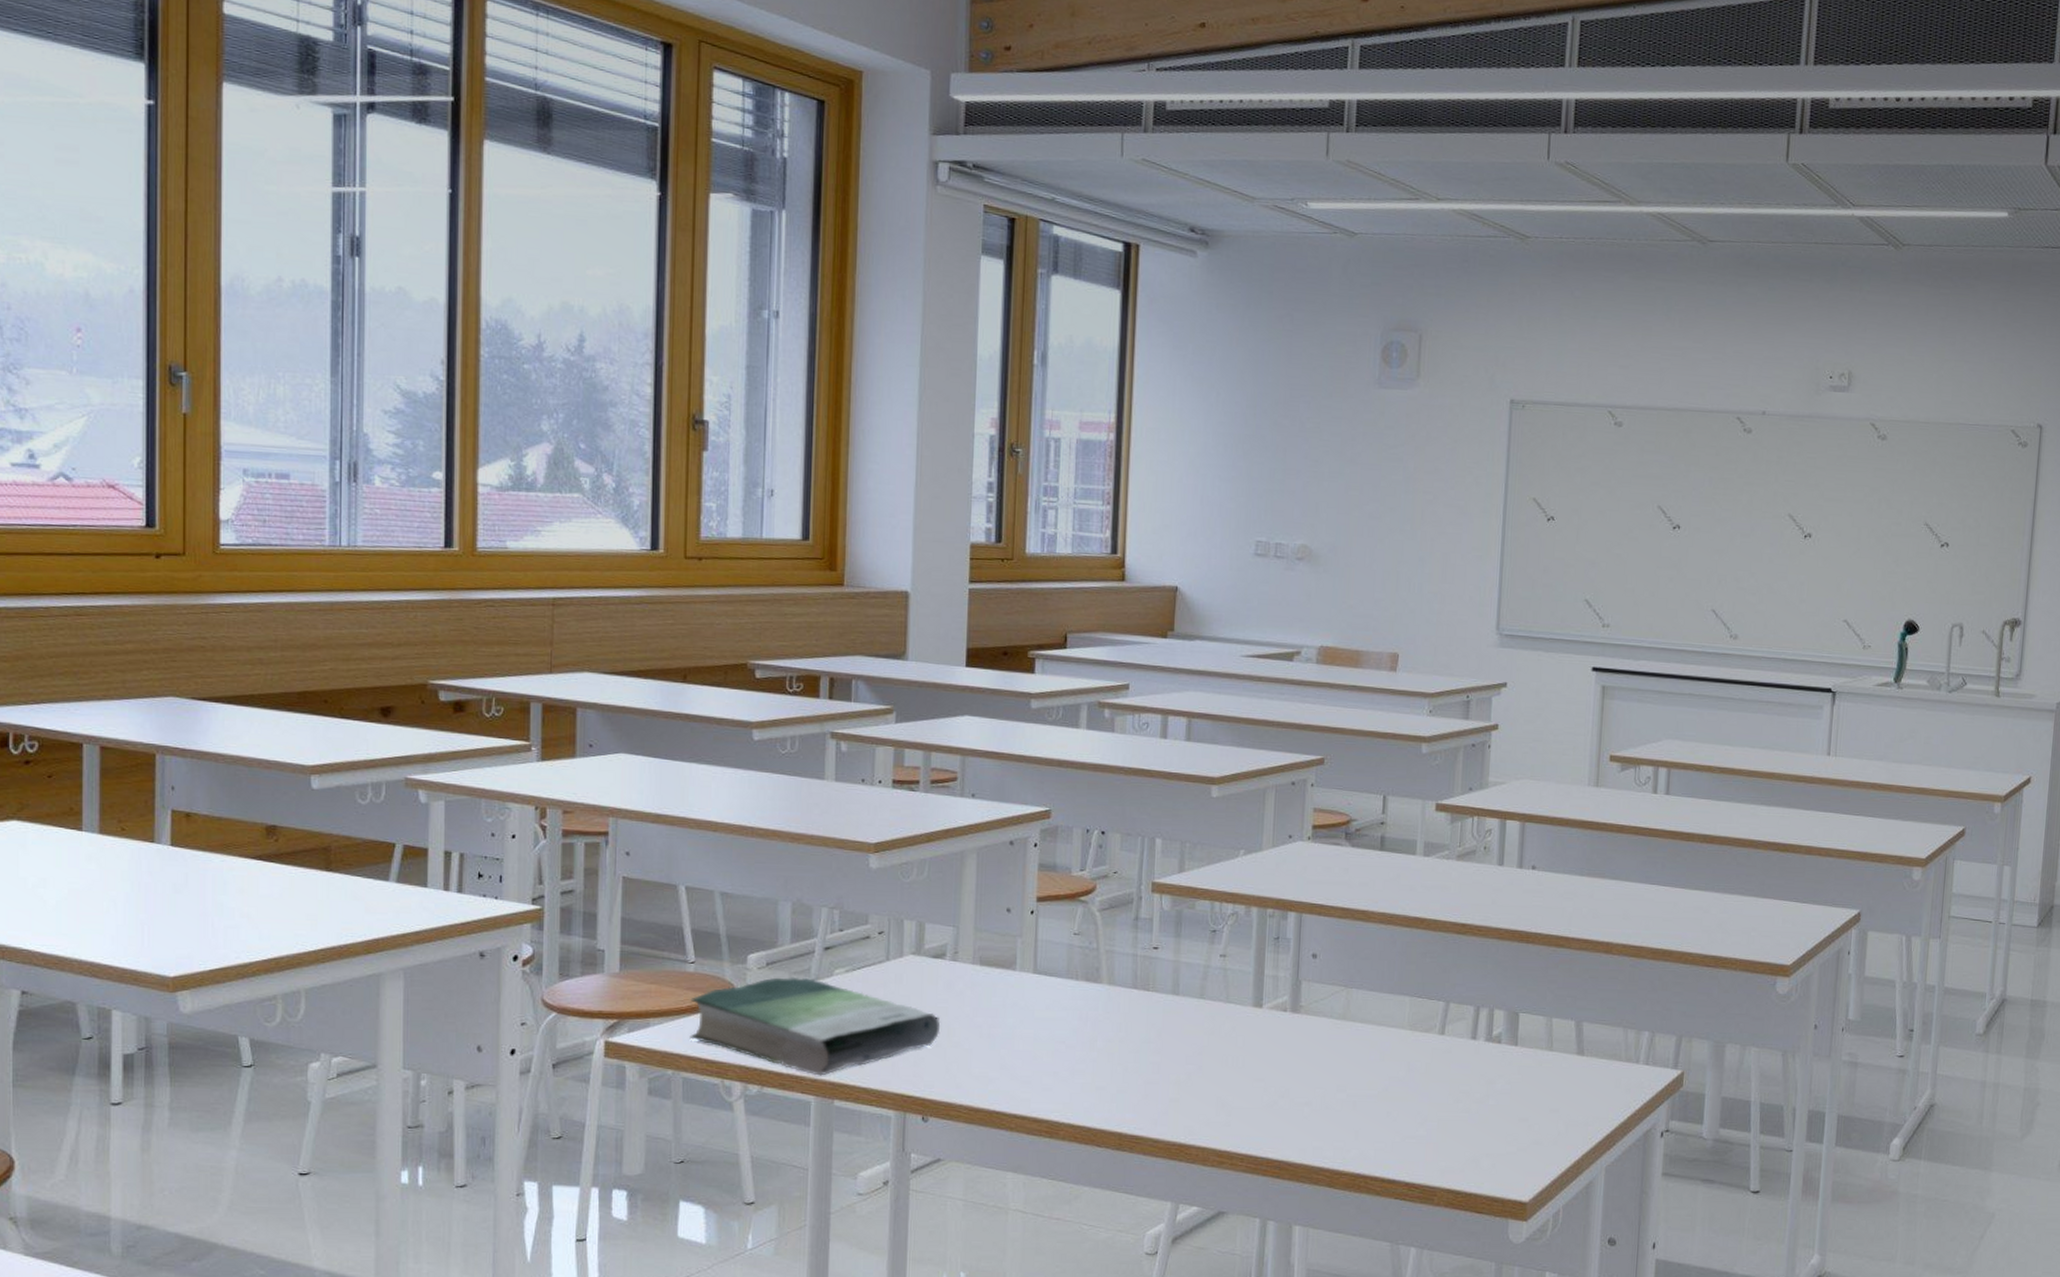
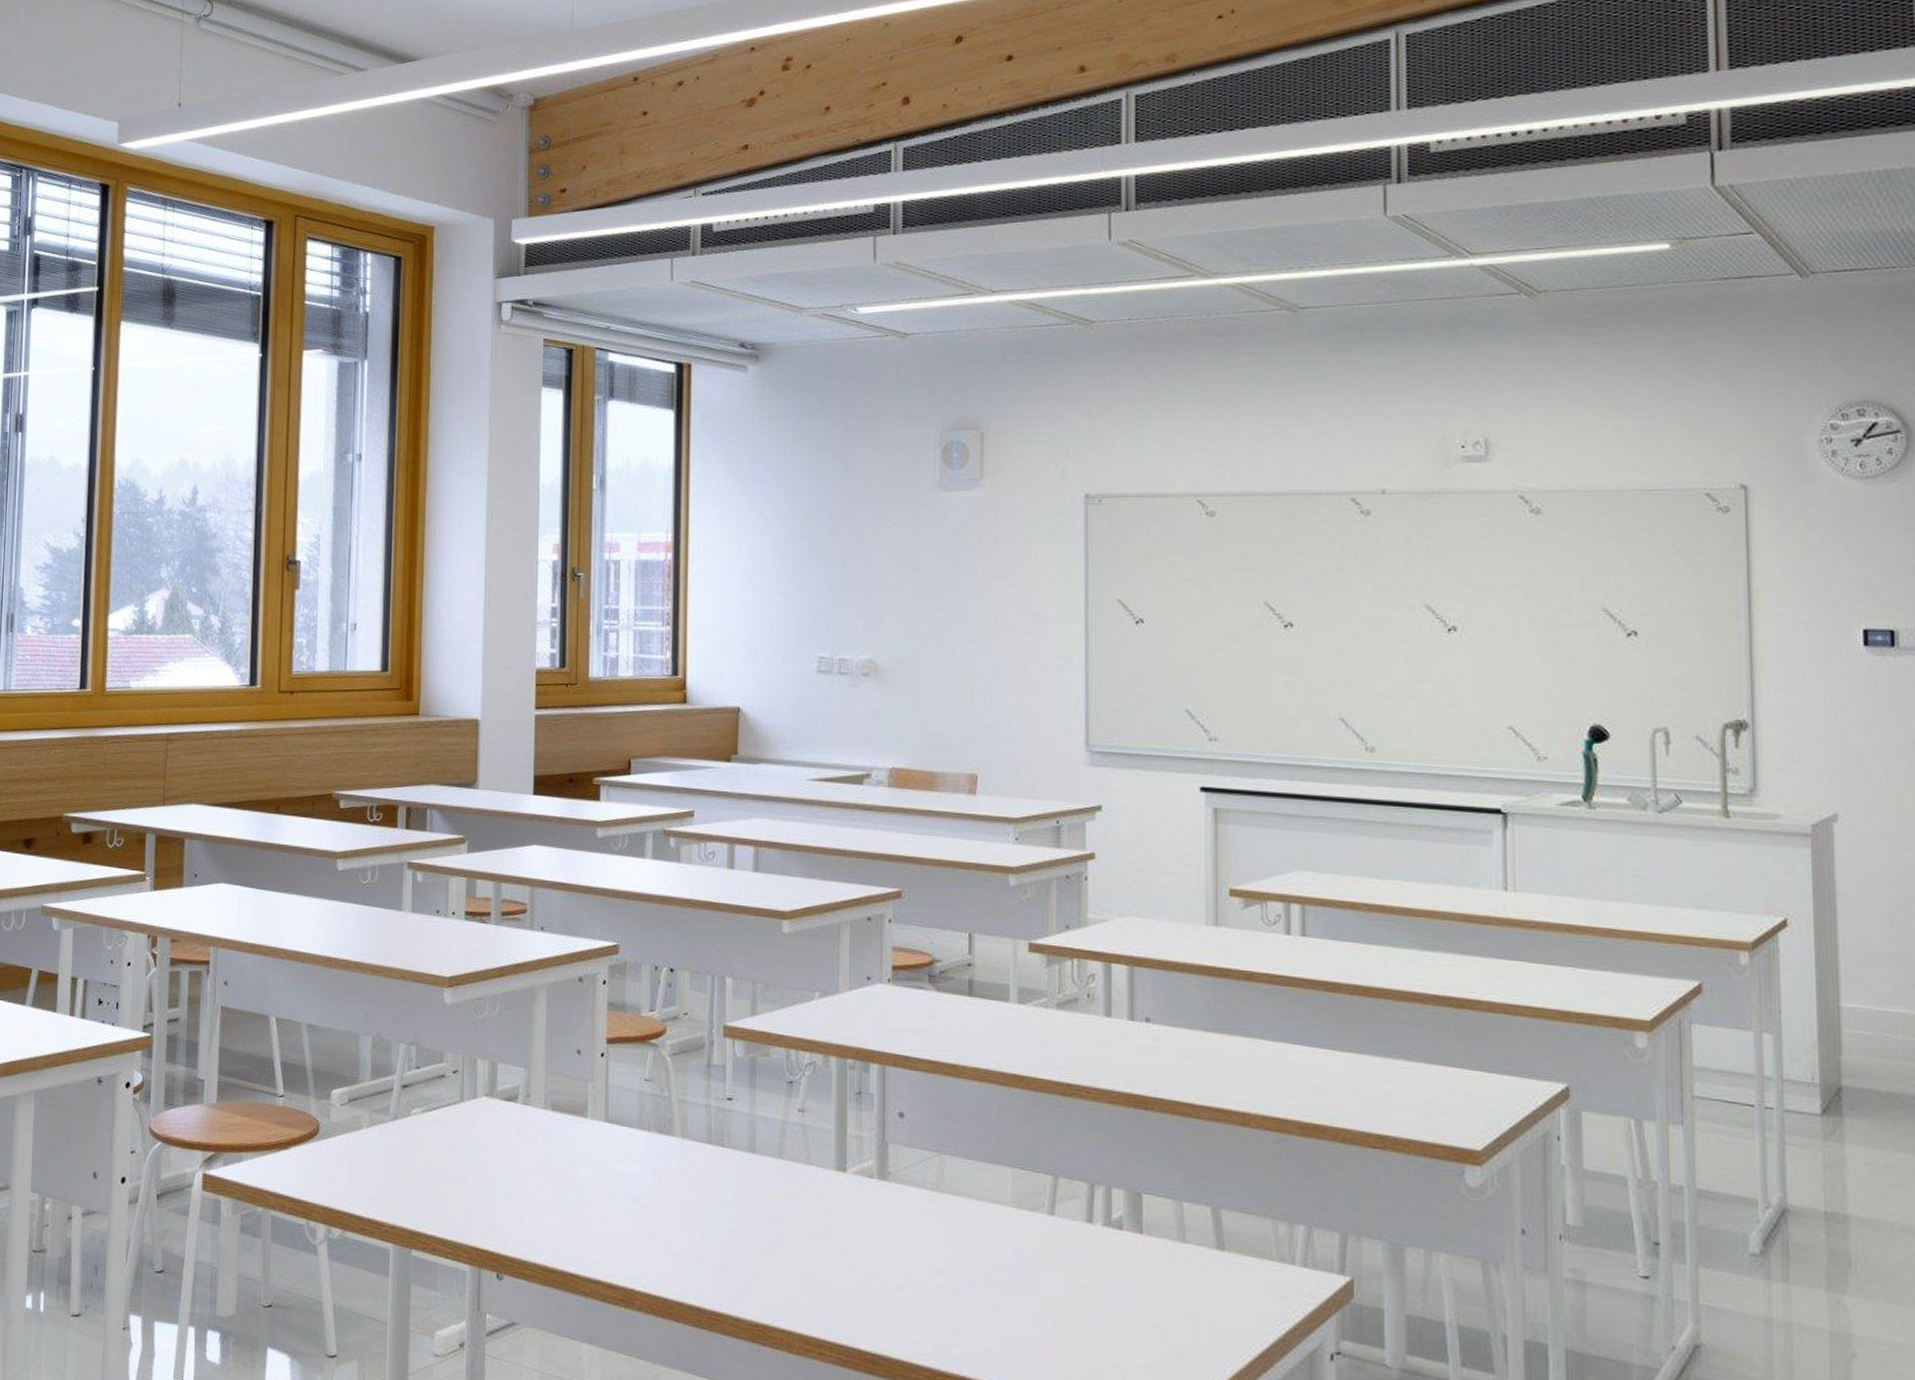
book: present [689,976,941,1076] -> none [278,1115,514,1223]

